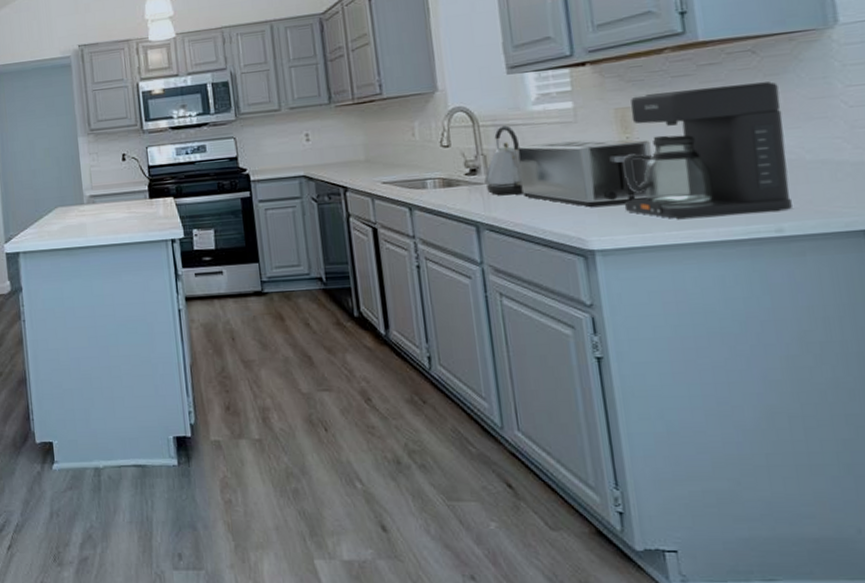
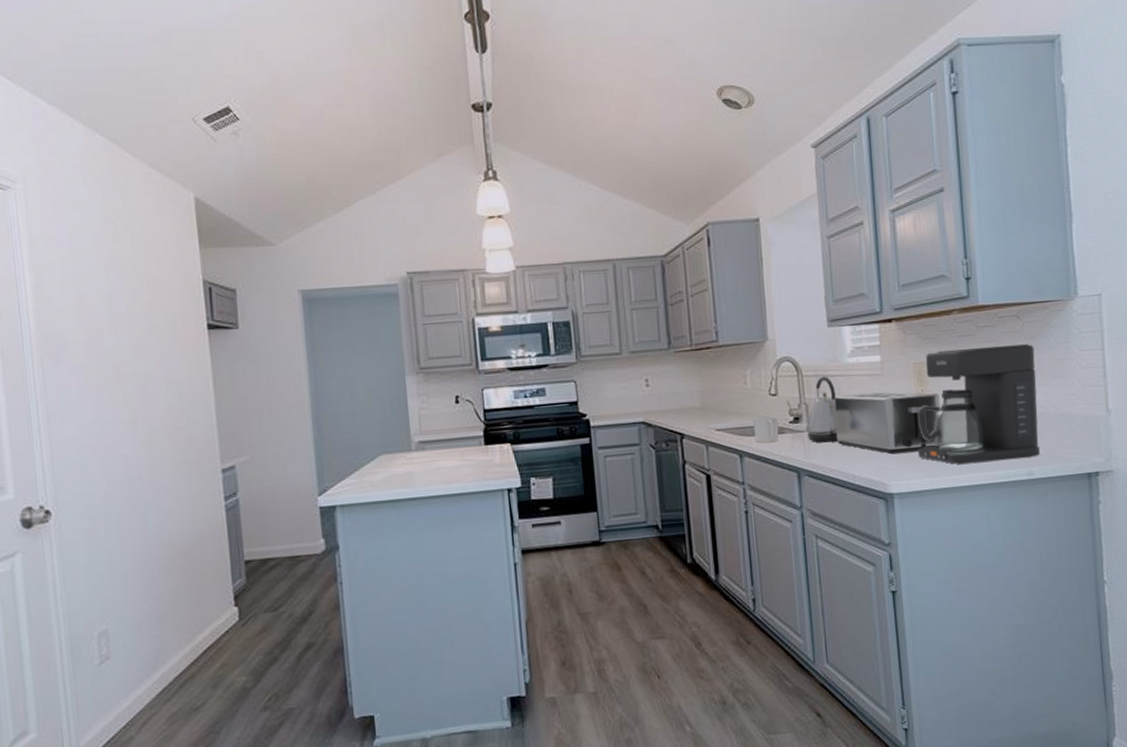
mug: none [423,168,454,197] -> present [753,416,779,444]

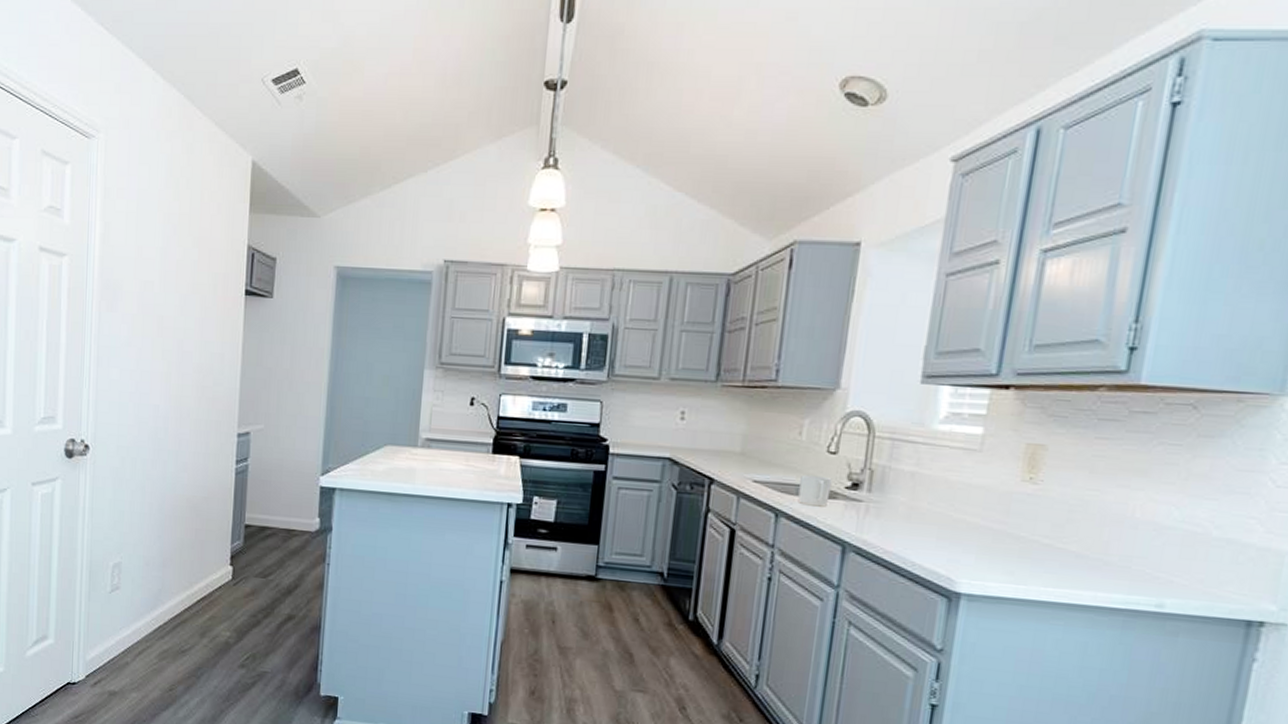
kettle: present [806,376,838,443] -> none [864,441,914,520]
toaster: present [834,391,940,454] -> none [901,466,1054,550]
coffee maker: present [917,344,1040,465] -> none [1005,433,1209,586]

